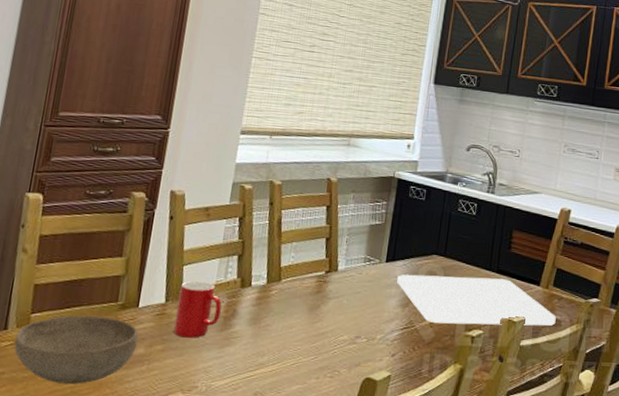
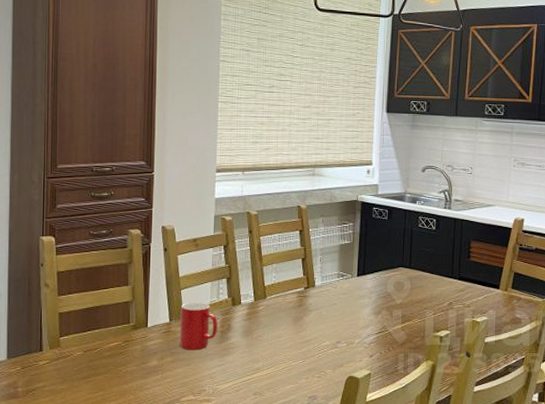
bowl: present [14,315,139,384] -> none [50,336,151,393]
placemat: present [397,274,556,326] -> none [369,285,516,327]

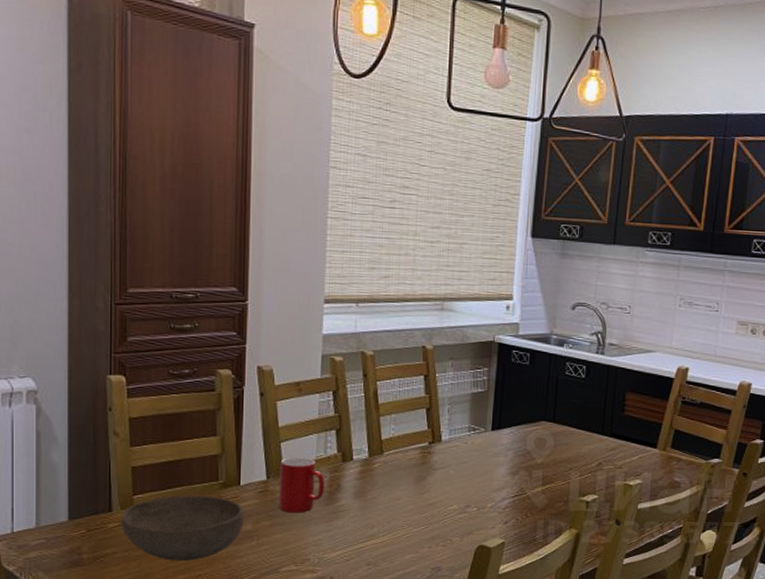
bowl: none [50,336,151,393] -> present [121,495,244,561]

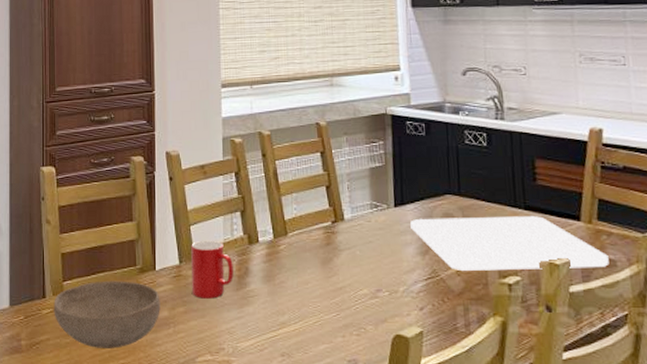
placemat: none [505,441,675,491] -> present [410,216,609,272]

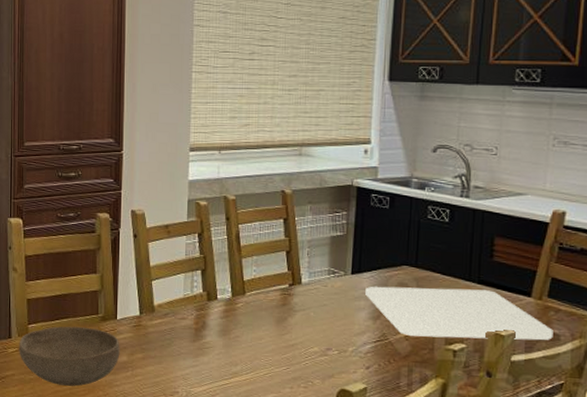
cup: present [191,240,234,299] -> none [150,294,191,348]

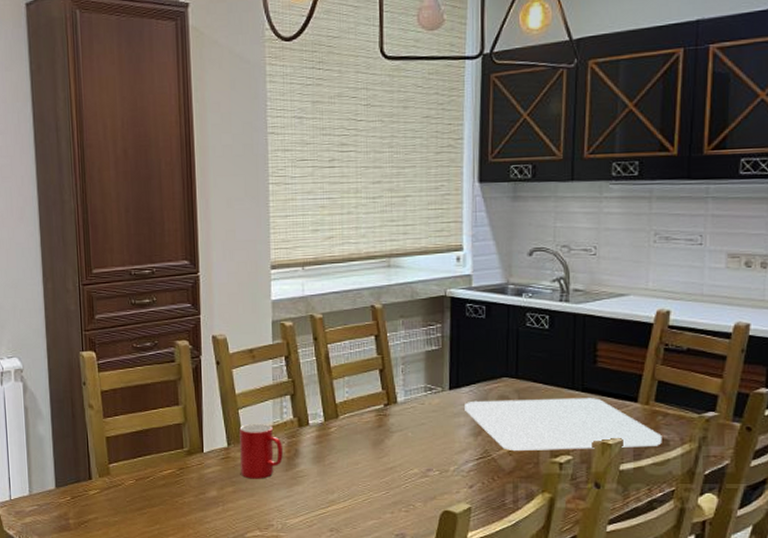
bowl: present [19,326,120,387] -> none [100,463,209,526]
cup: none [150,294,191,348] -> present [239,423,283,479]

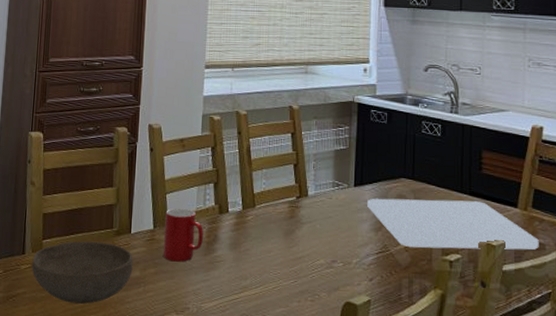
bowl: none [100,463,209,526] -> present [31,241,133,304]

